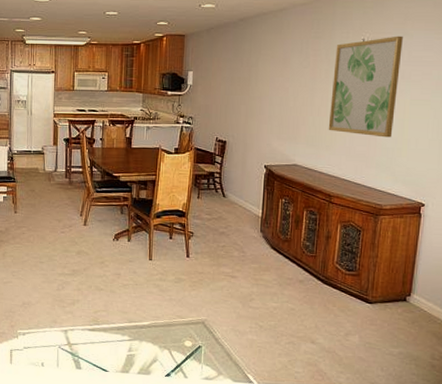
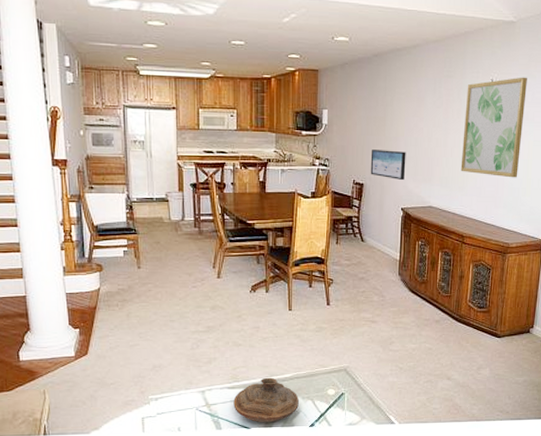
decorative bowl: none [93,323,156,368] -> present [233,377,299,423]
wall art: none [233,109,271,139] -> present [370,150,406,181]

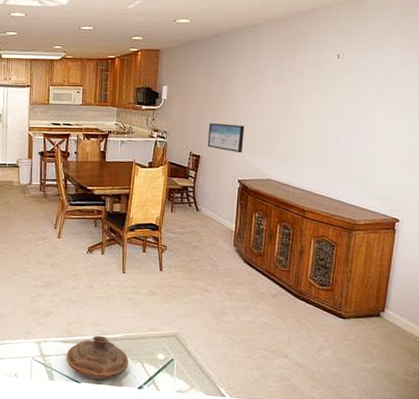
wall art: present [460,77,527,178] -> none [302,51,378,153]

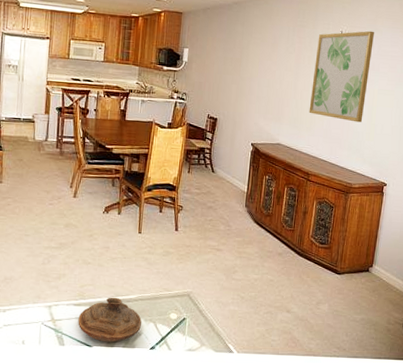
wall art: present [207,123,245,153] -> none [224,87,259,118]
wall art: none [302,51,378,153] -> present [309,30,374,123]

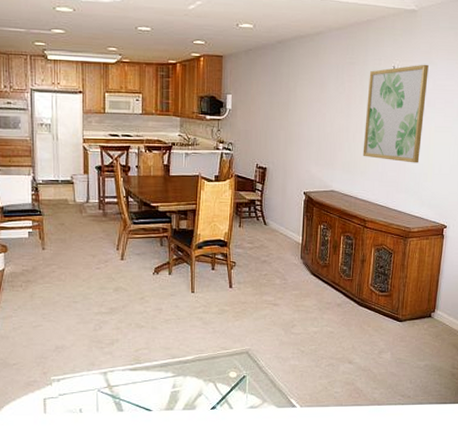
decorative bowl: present [78,297,142,343] -> none [135,359,200,405]

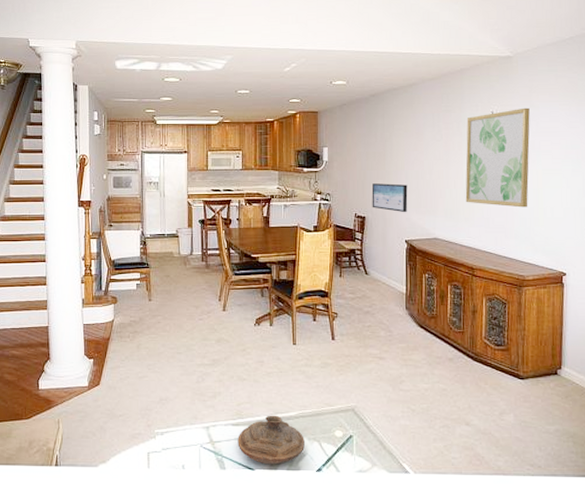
decorative bowl: none [135,359,200,405] -> present [238,415,305,465]
wall art: none [273,134,309,165] -> present [371,183,408,213]

